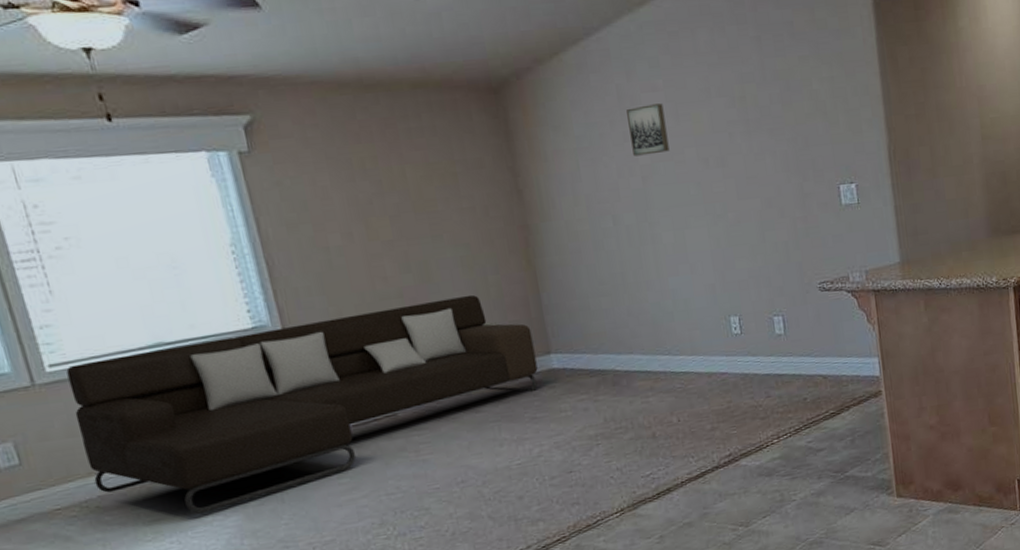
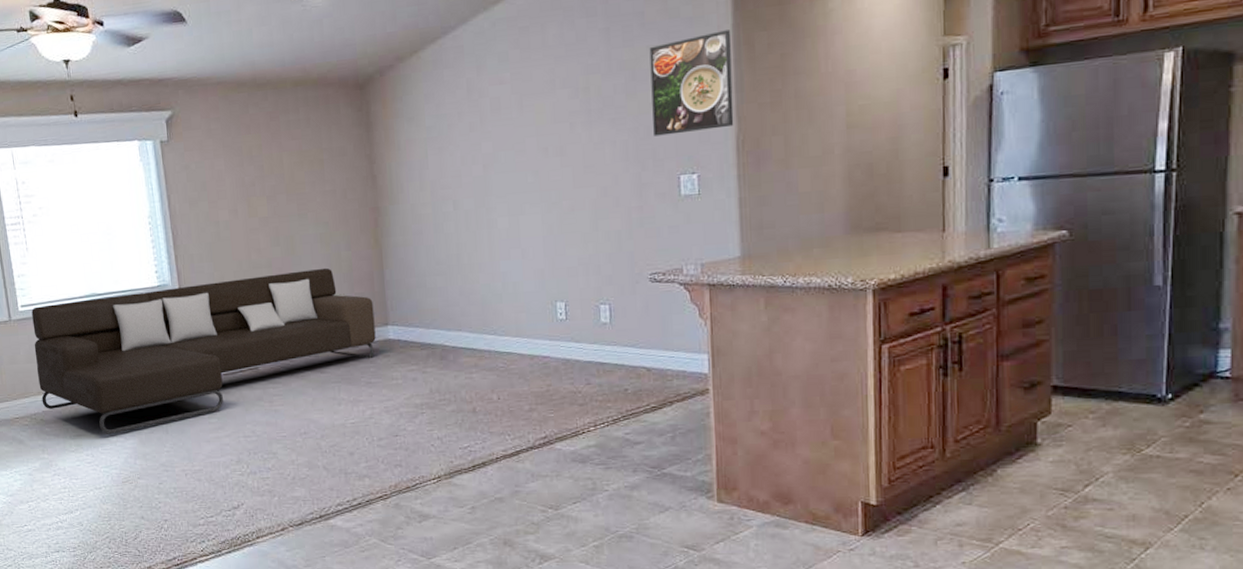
wall art: present [626,103,670,157] -> none [474,95,511,146]
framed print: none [801,43,885,147] -> present [649,30,734,136]

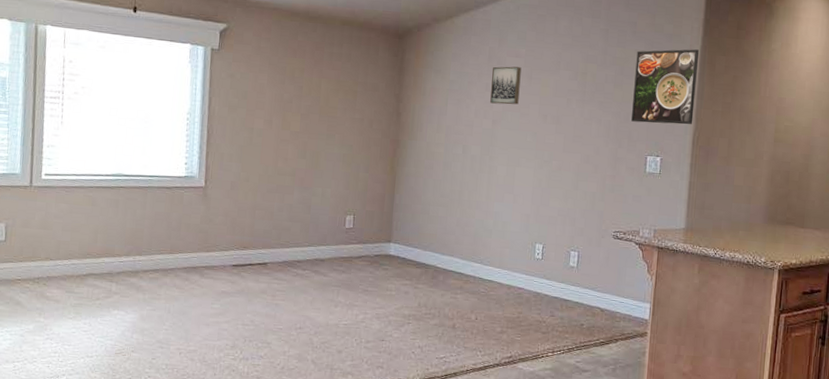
sofa: present [31,267,376,434] -> none [48,177,381,307]
wall art: none [474,95,511,146] -> present [490,66,522,105]

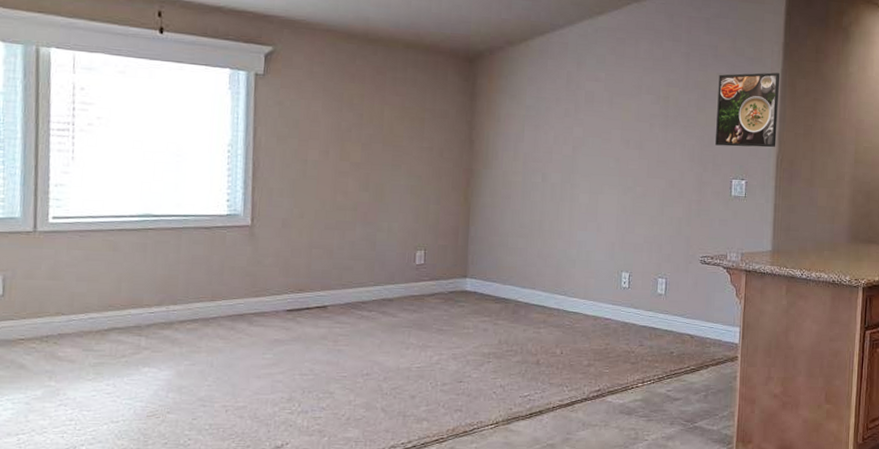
wall art: present [490,66,522,105] -> none [570,91,602,130]

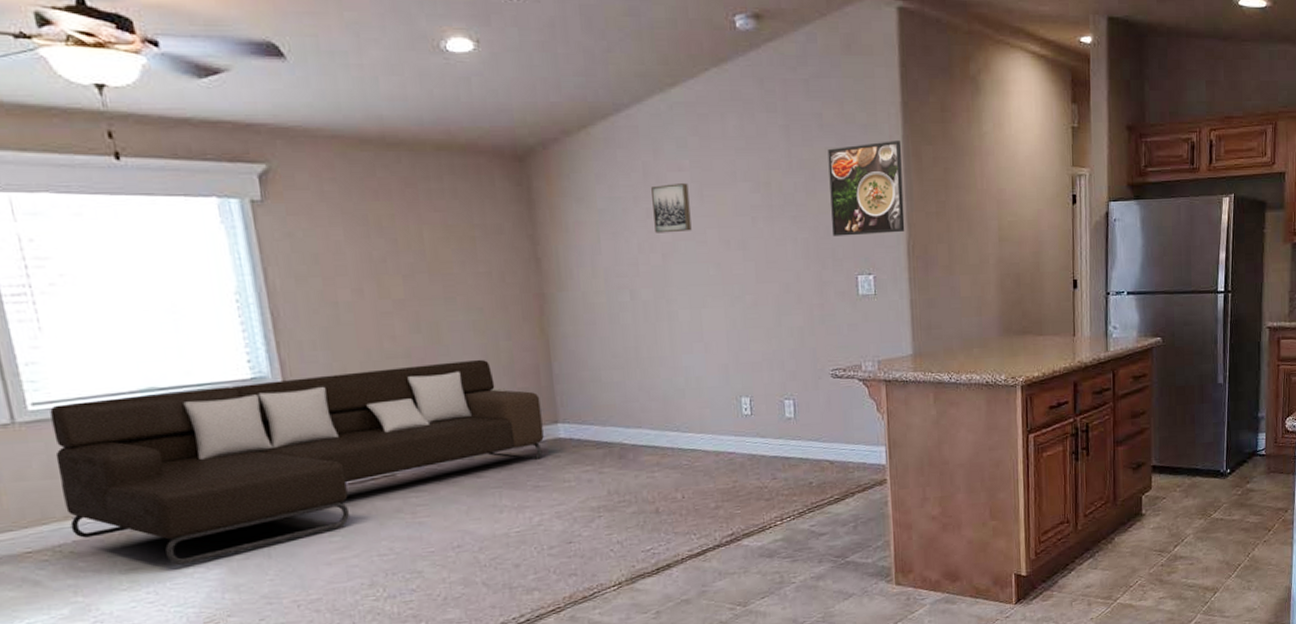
sofa: none [59,217,455,364] -> present [50,359,544,565]
wall art: none [570,91,602,130] -> present [651,183,692,233]

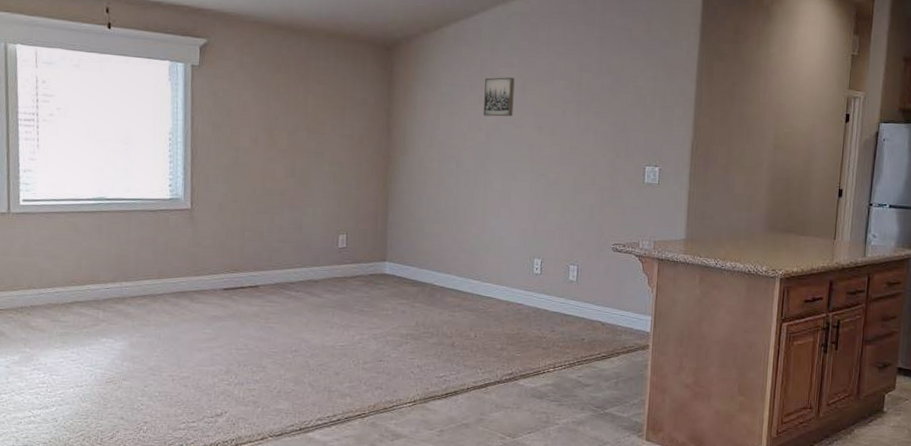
sofa: present [50,359,544,565] -> none [30,202,375,335]
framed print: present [827,140,905,236] -> none [629,55,696,133]

